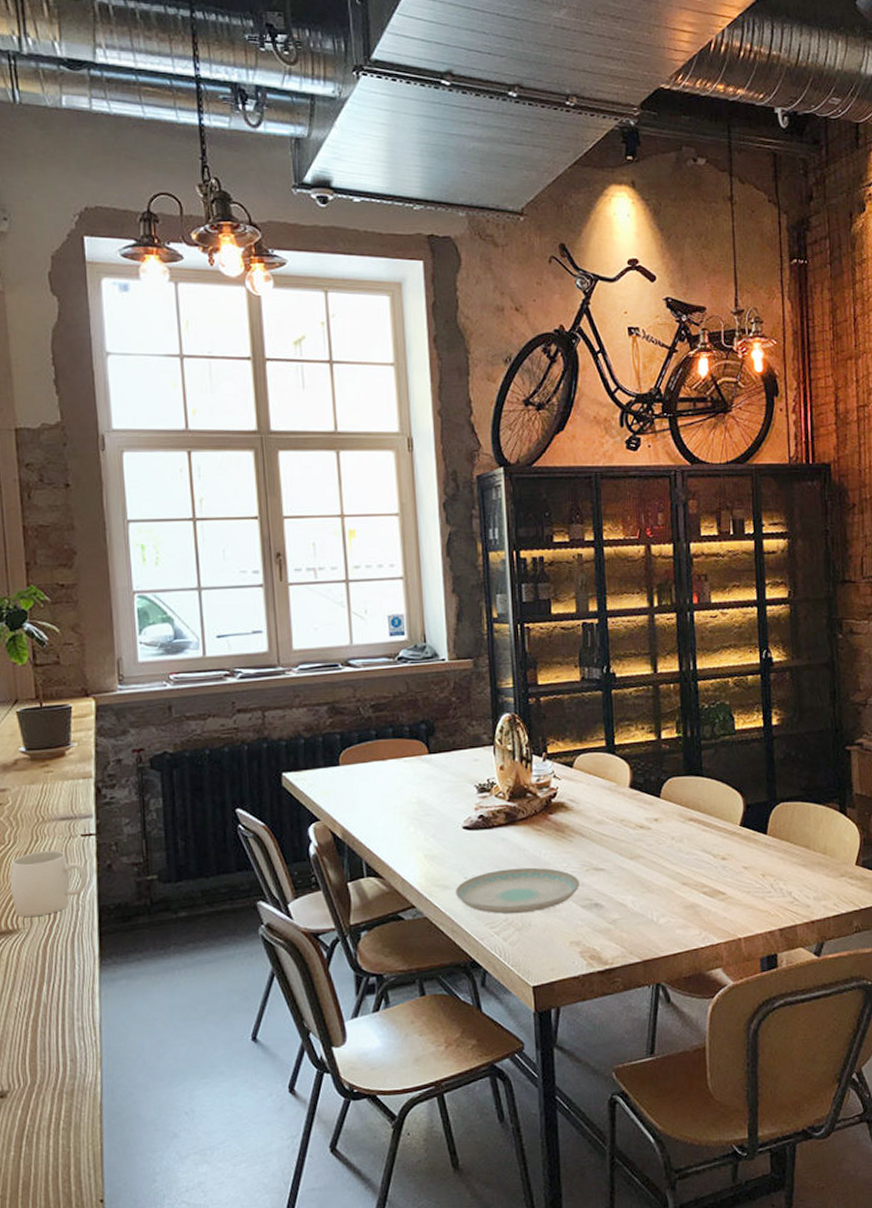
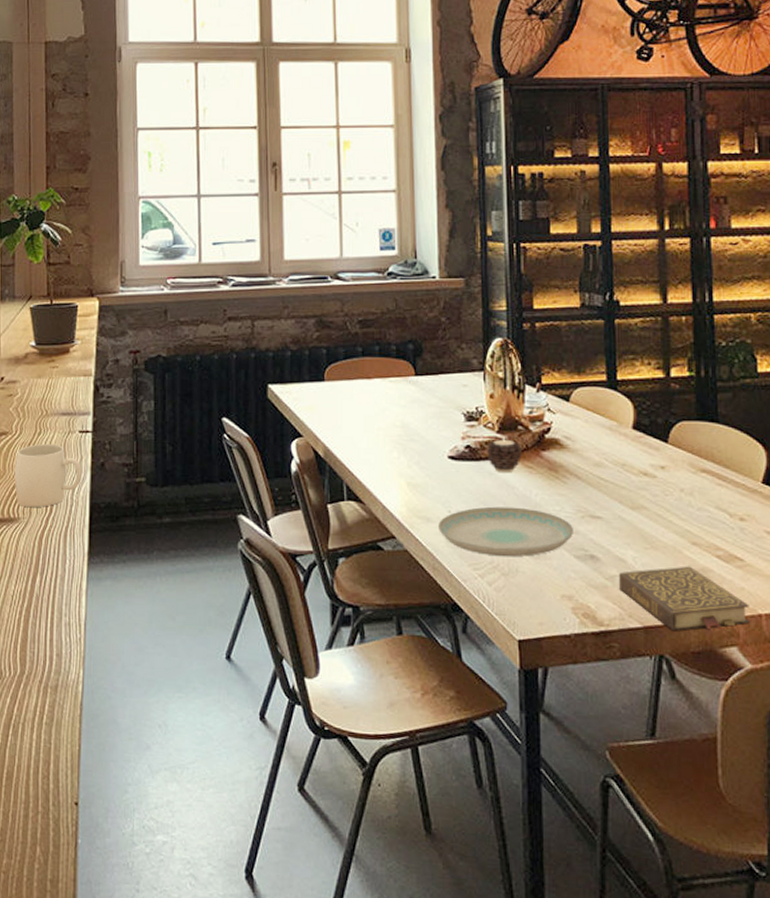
candle: none [498,805,531,837] -> present [486,437,522,472]
book: none [620,903,731,962] -> present [619,566,750,632]

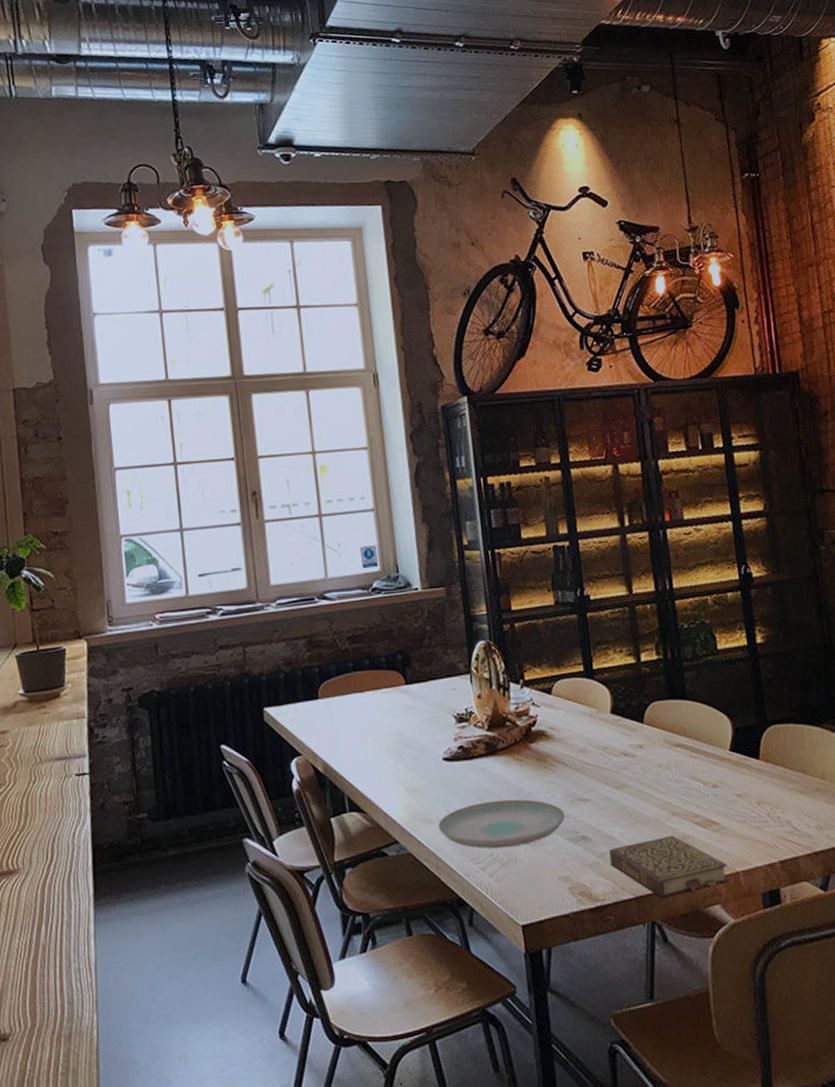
mug: present [14,443,83,508] -> none [10,790,83,858]
candle: present [486,437,522,472] -> none [478,734,512,768]

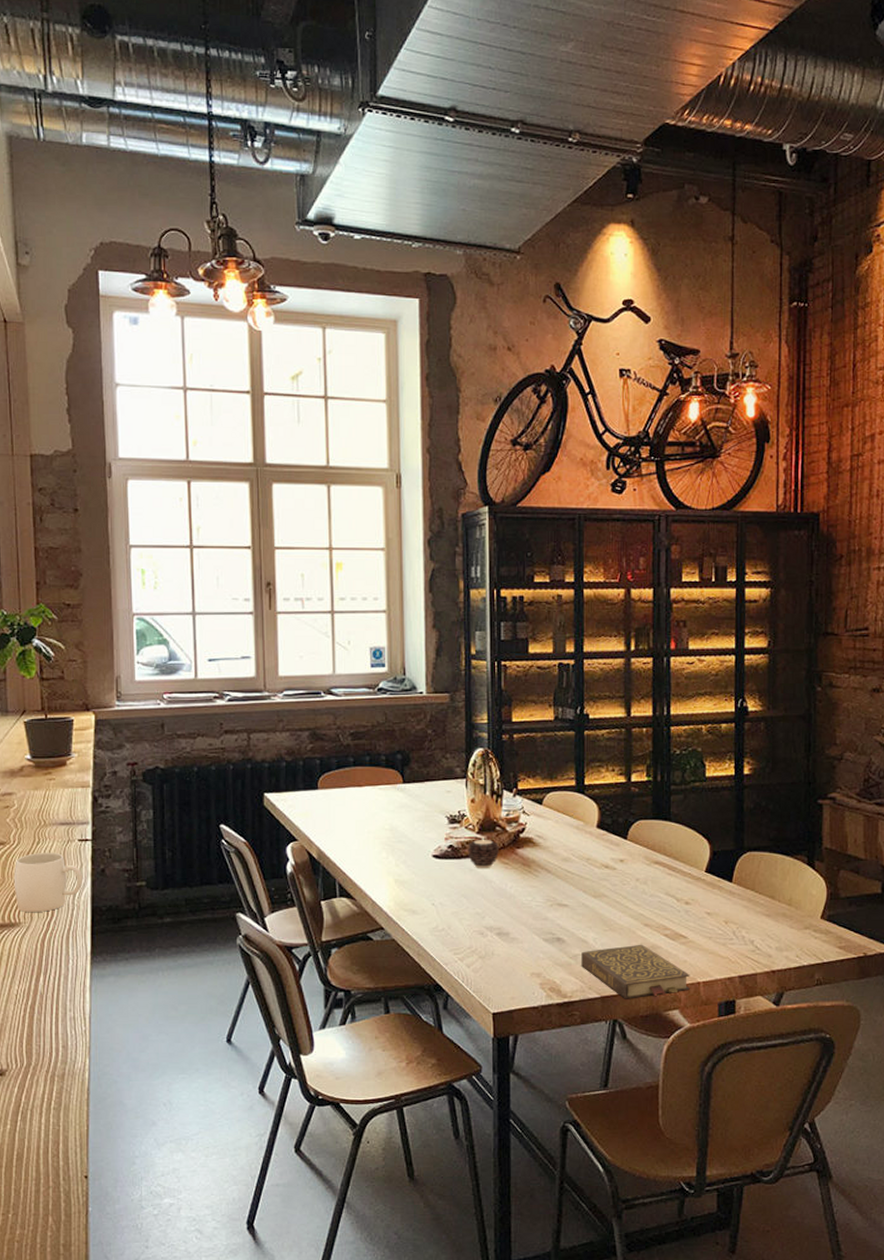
mug: none [10,790,83,858] -> present [13,852,83,913]
plate: present [438,799,565,848] -> none [423,899,543,942]
candle: none [478,734,512,768] -> present [467,837,499,868]

